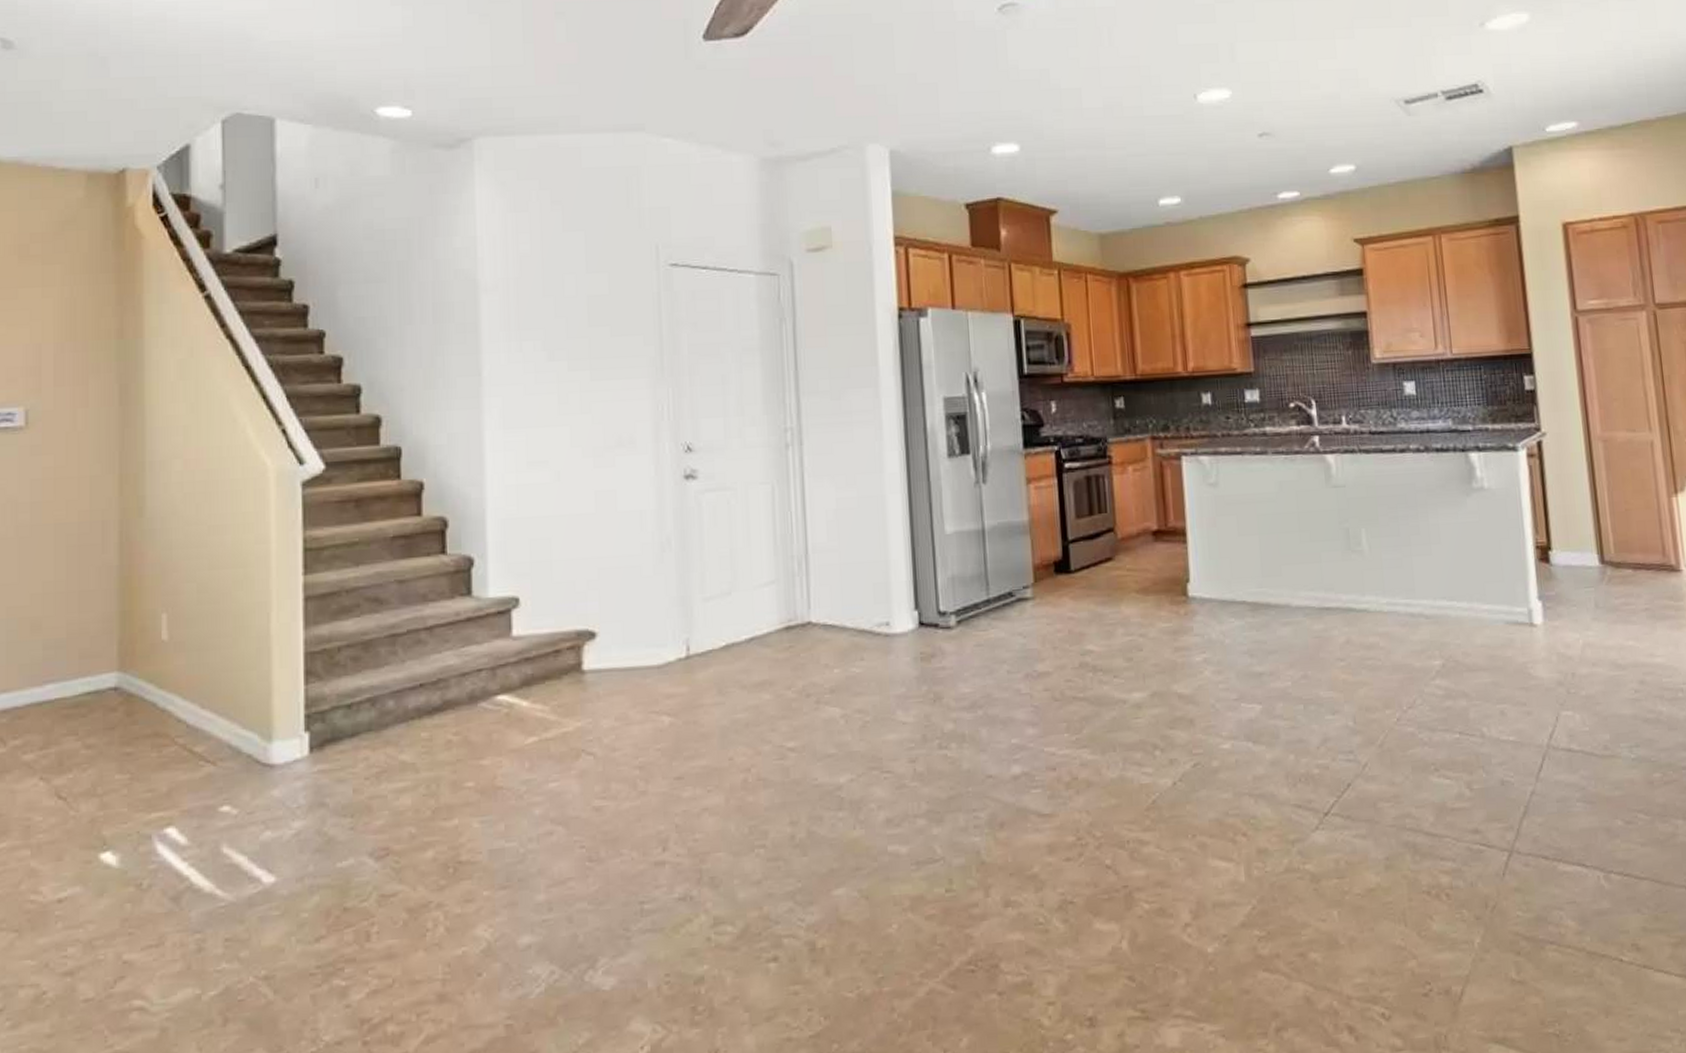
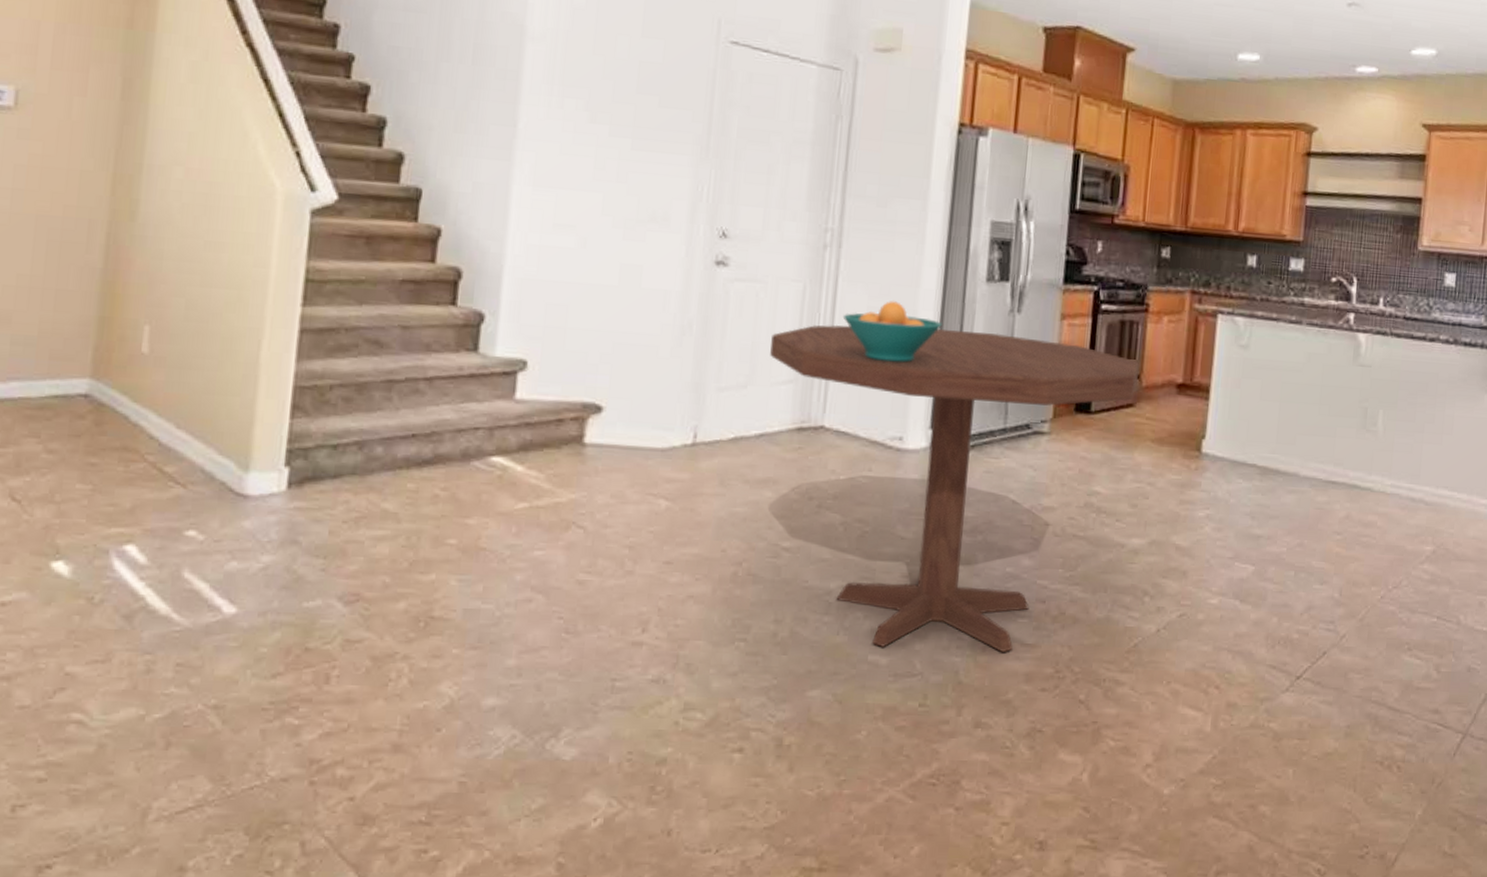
dining table: none [748,506,1114,836] -> present [770,324,1140,653]
fruit bowl: none [813,489,911,550] -> present [842,301,942,363]

